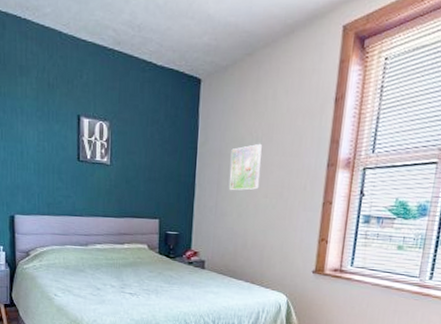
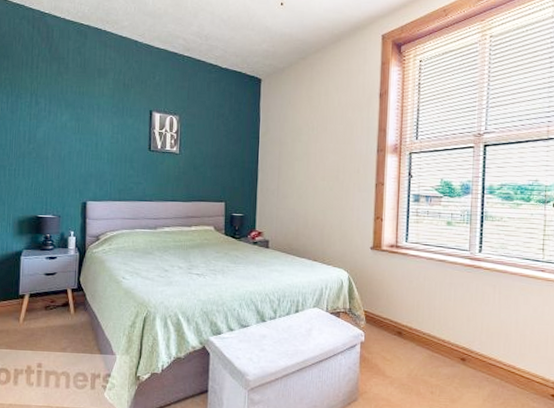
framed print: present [229,143,263,190] -> none [289,132,319,174]

